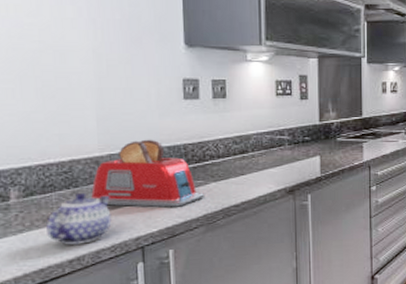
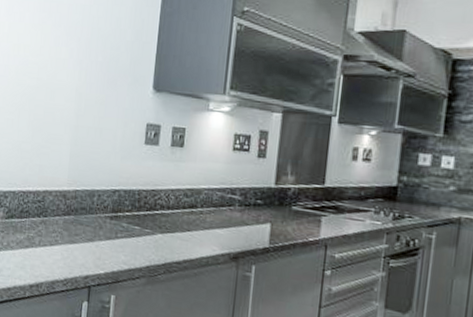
teapot: present [46,193,112,246] -> none [17,223,70,273]
toaster: present [88,139,206,208] -> none [53,179,151,254]

